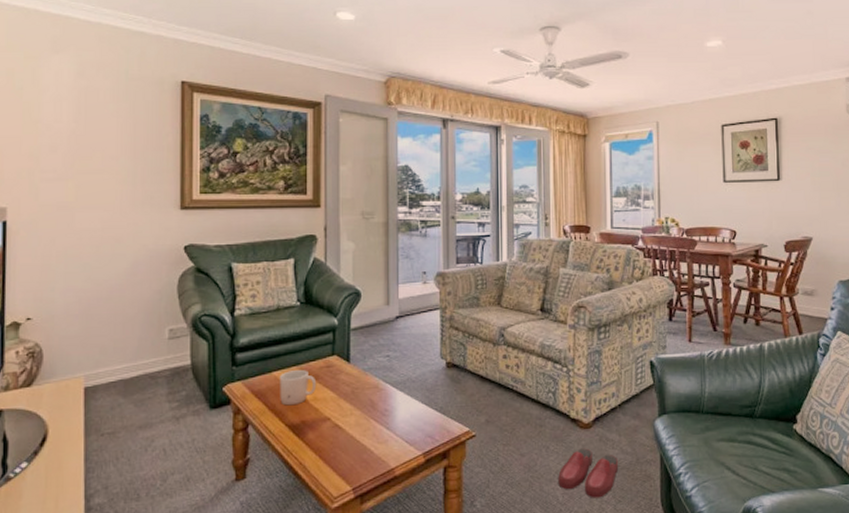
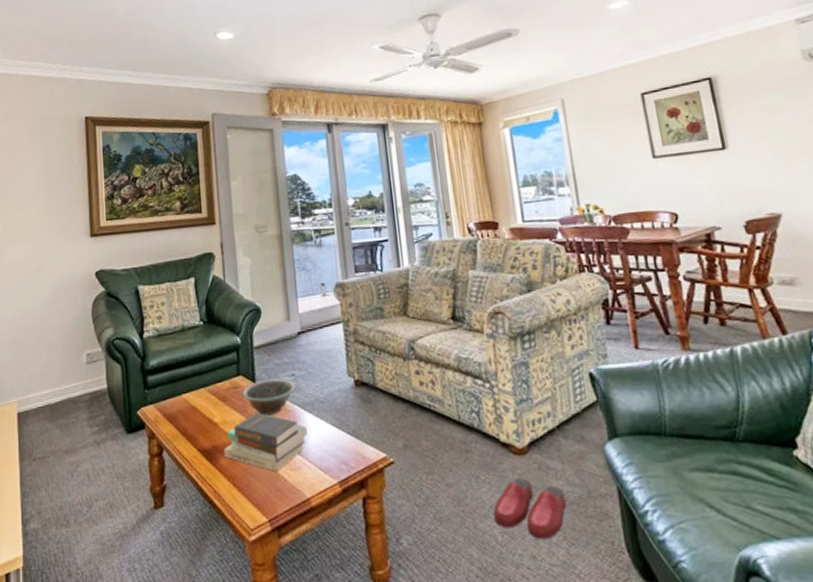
mug: present [279,369,317,406] -> none [188,391,225,430]
books: none [313,391,398,445] -> present [224,413,308,472]
decorative bowl: none [335,359,389,393] -> present [242,379,296,416]

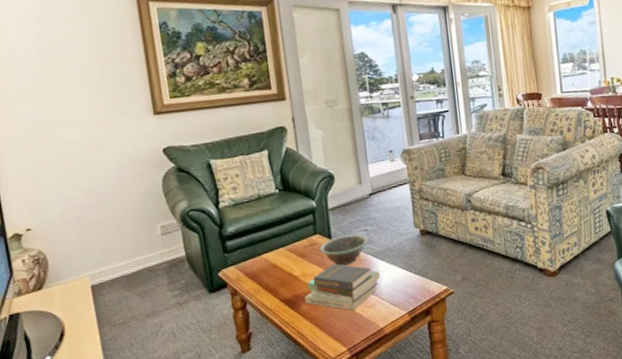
slippers: present [493,478,566,539] -> none [531,293,585,336]

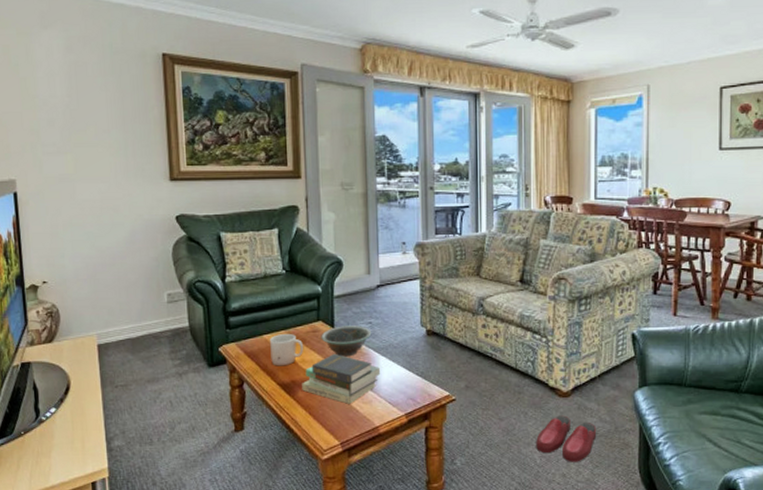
mug: none [268,249,304,284] -> present [269,333,304,366]
slippers: none [531,293,585,336] -> present [536,415,597,462]

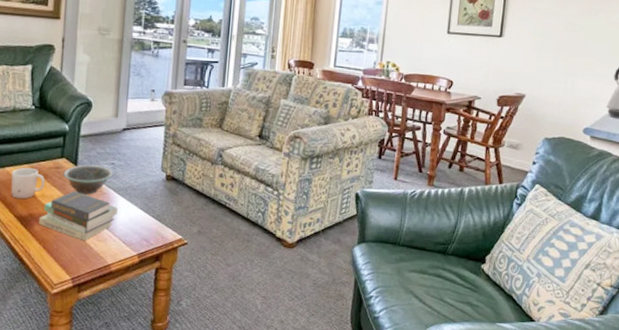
slippers: present [536,415,597,462] -> none [259,265,316,310]

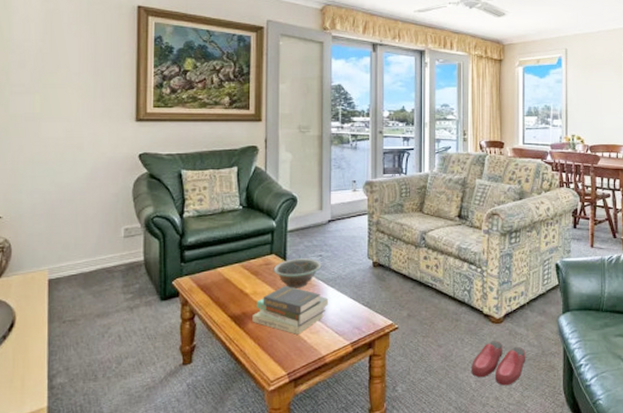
mug: present [10,167,46,199] -> none [222,266,257,299]
slippers: none [259,265,316,310] -> present [472,341,526,386]

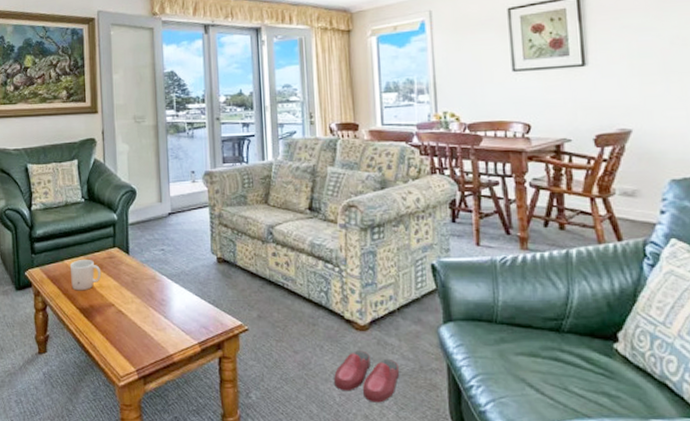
mug: none [222,266,257,299] -> present [69,259,102,291]
books: present [252,286,329,335] -> none [99,280,174,331]
decorative bowl: present [273,258,322,288] -> none [117,252,165,283]

